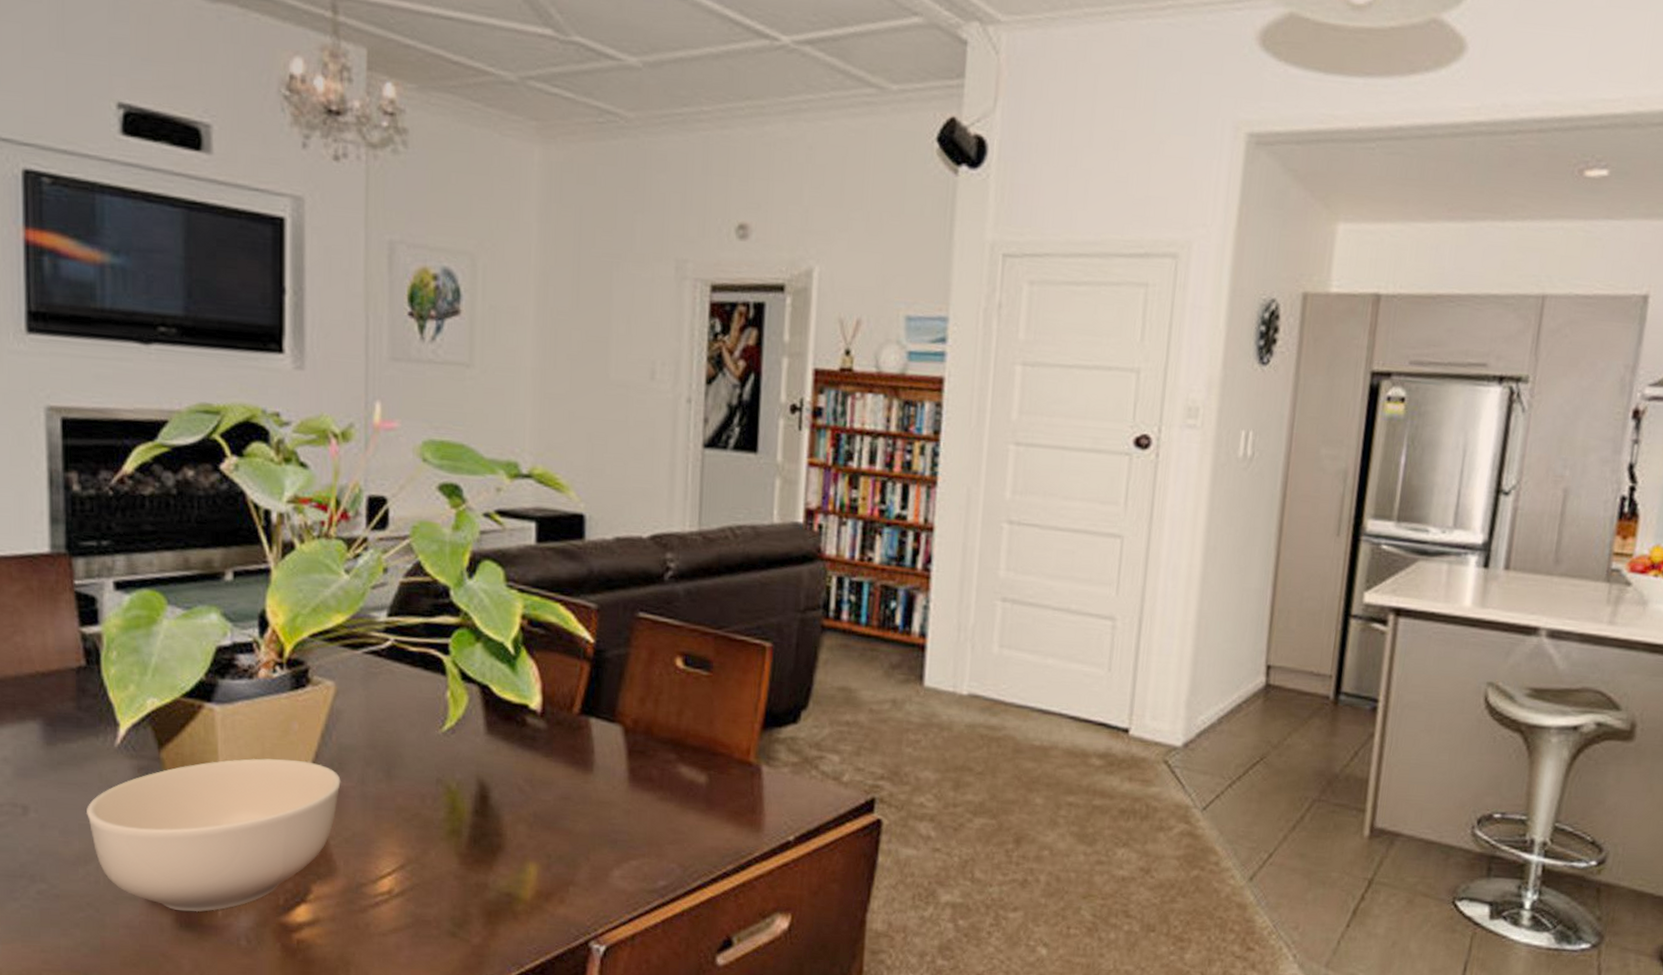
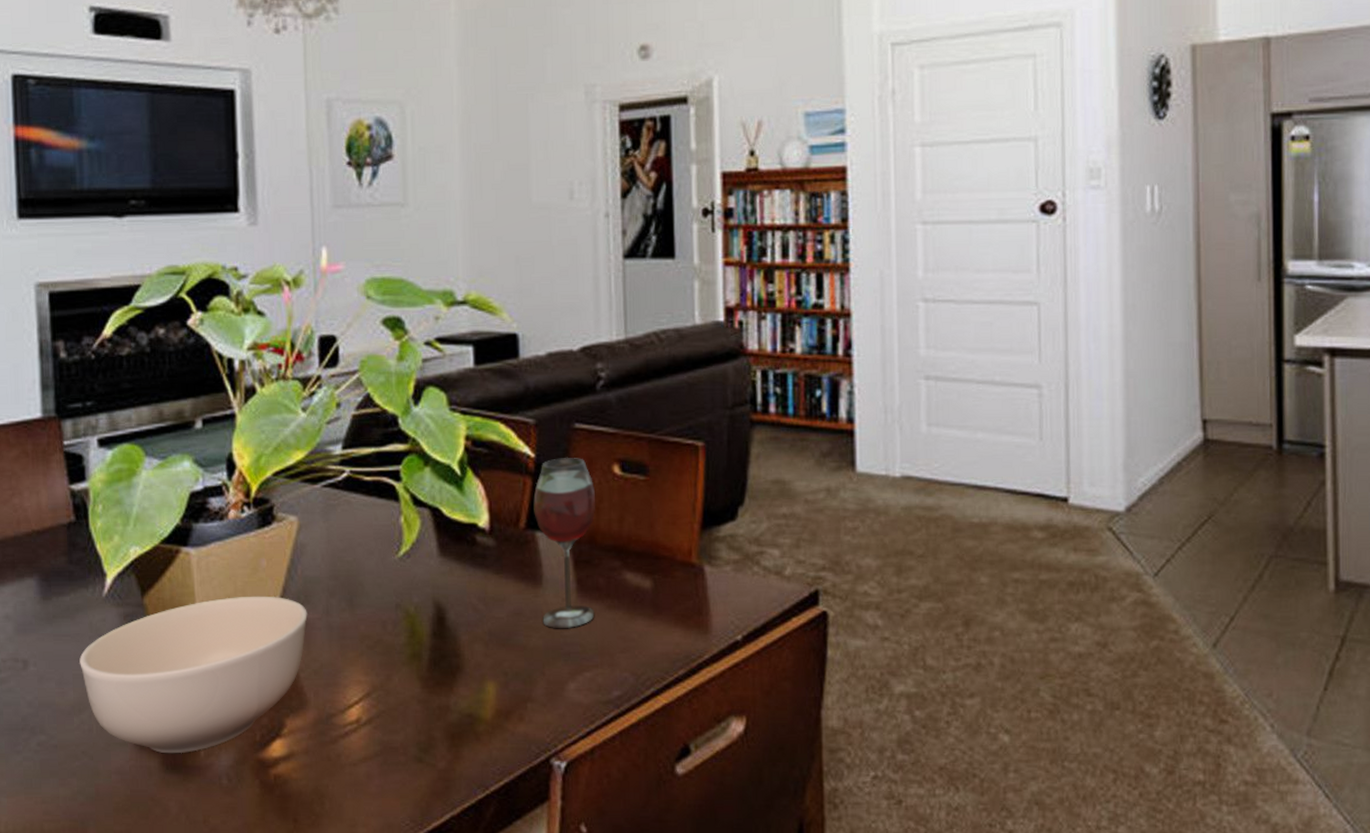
wineglass: none [589,645,656,816] -> present [533,457,596,628]

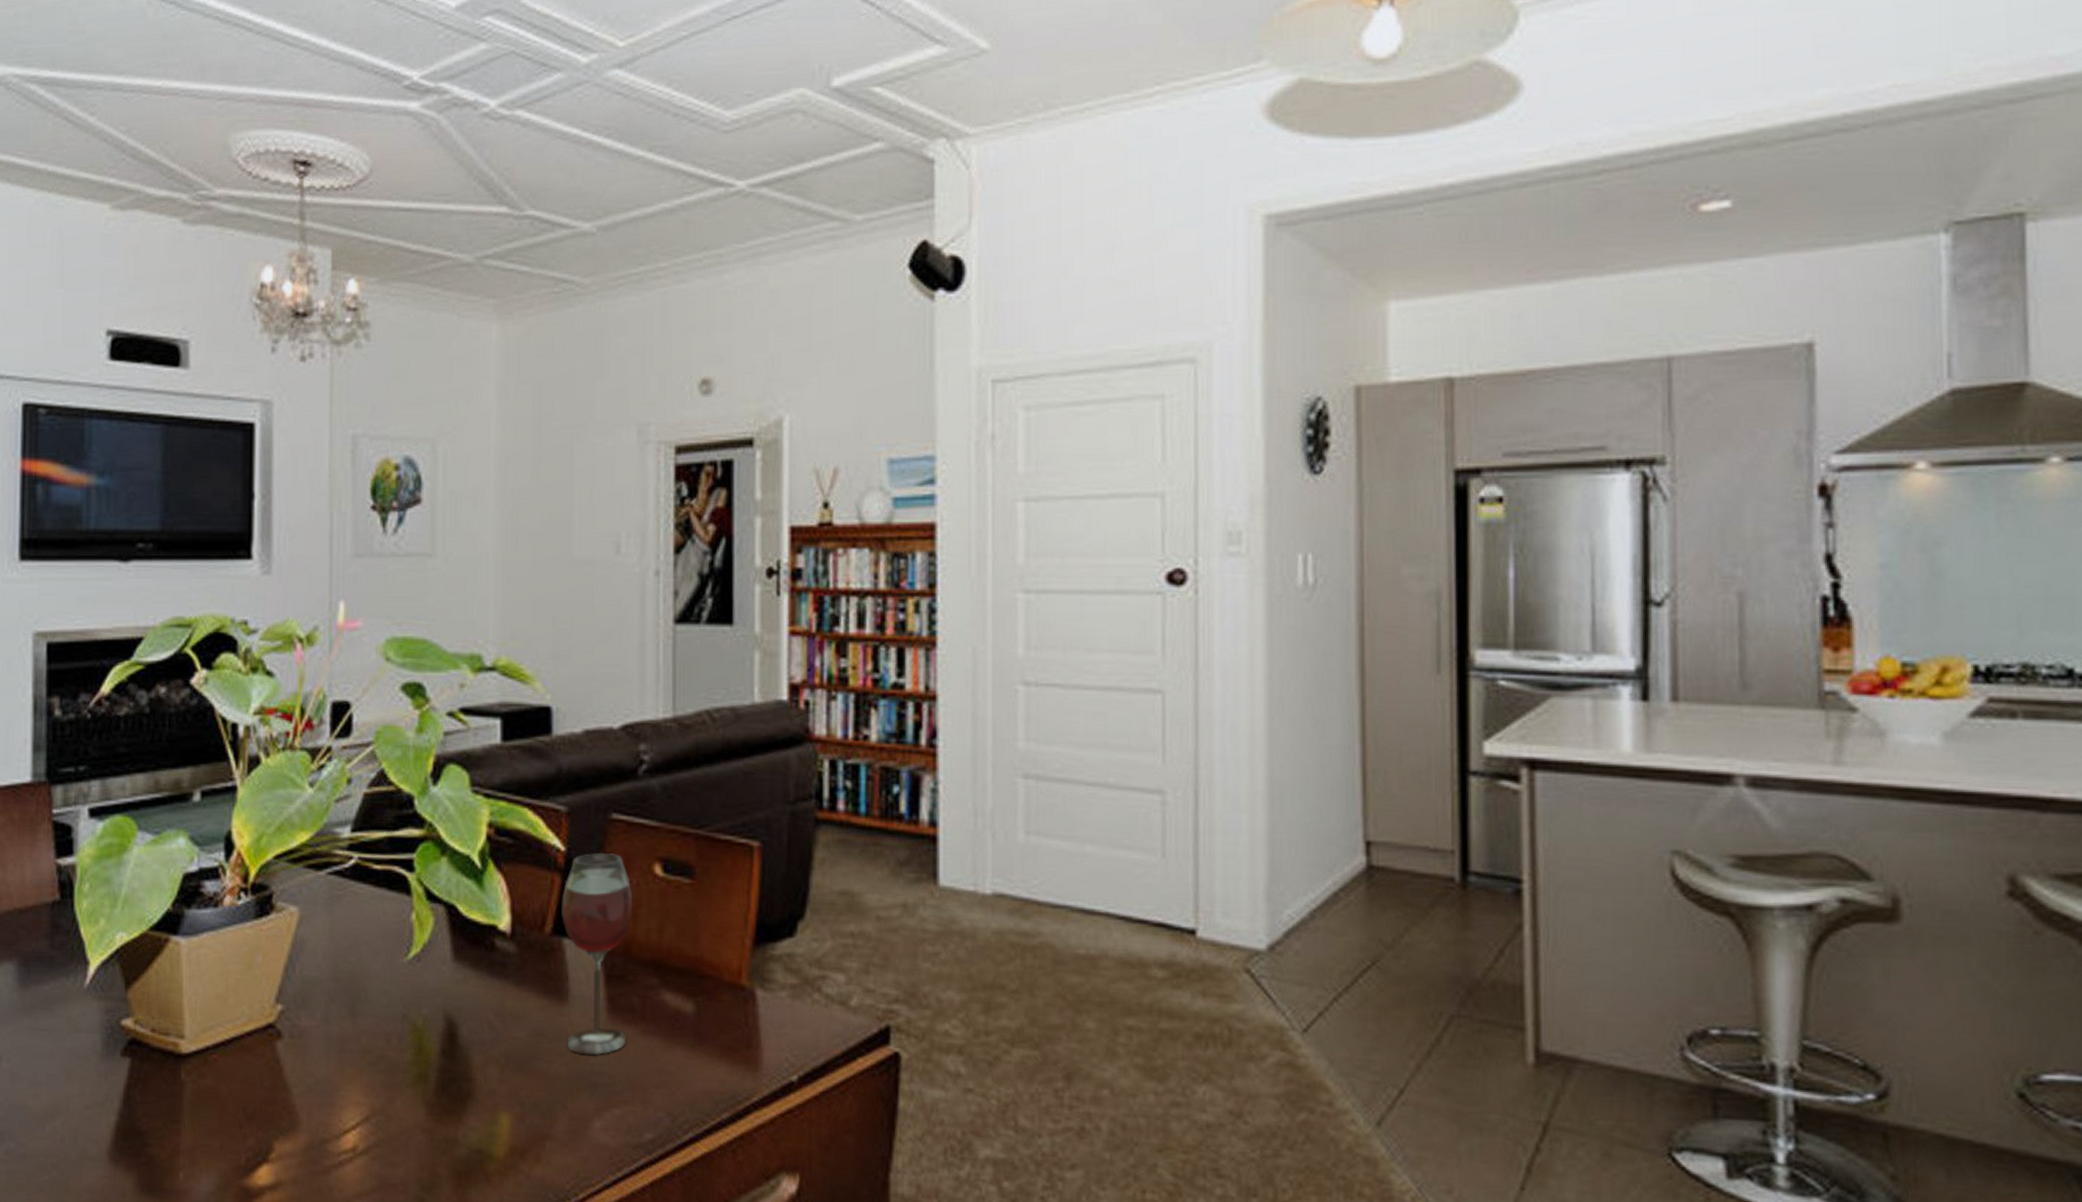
bowl: present [79,596,308,754] -> none [55,995,304,1174]

